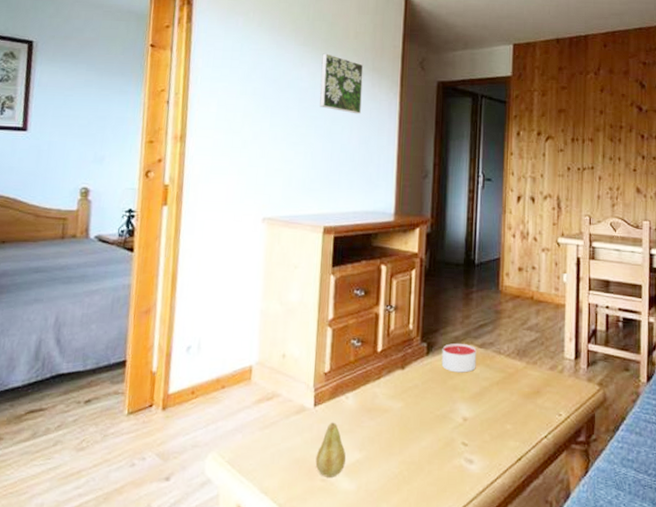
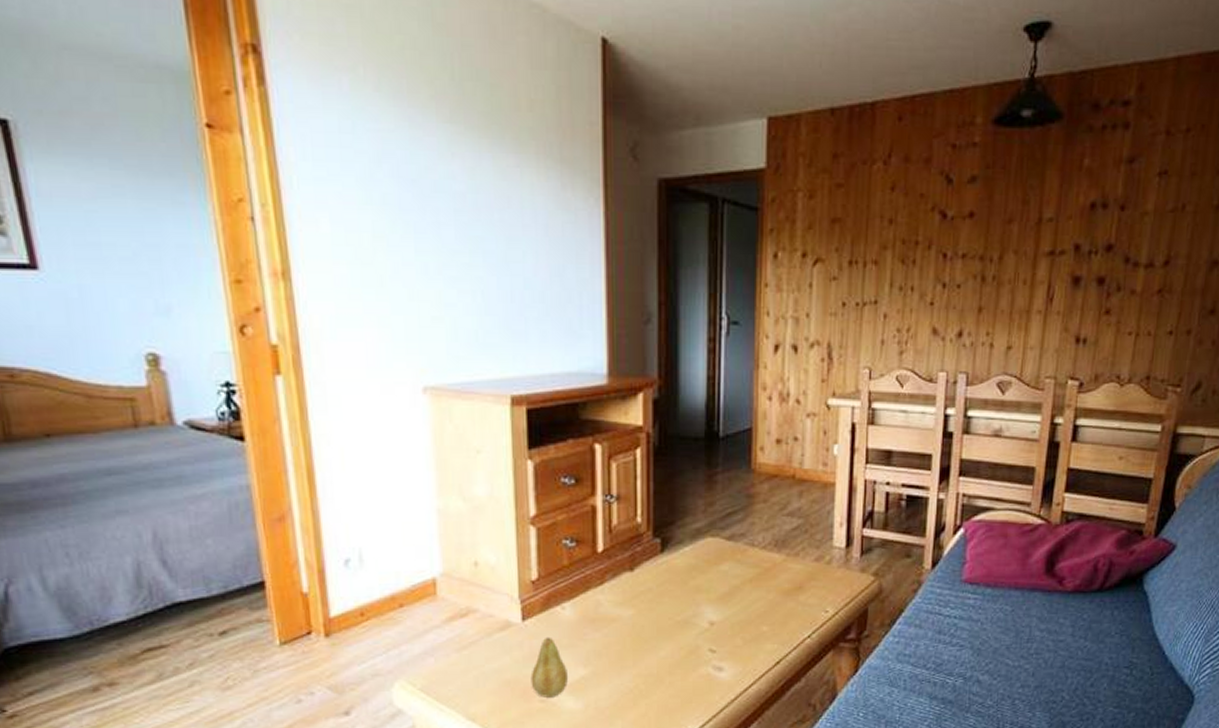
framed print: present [319,53,364,114] -> none [481,135,548,232]
candle: present [441,343,477,373] -> none [680,537,724,571]

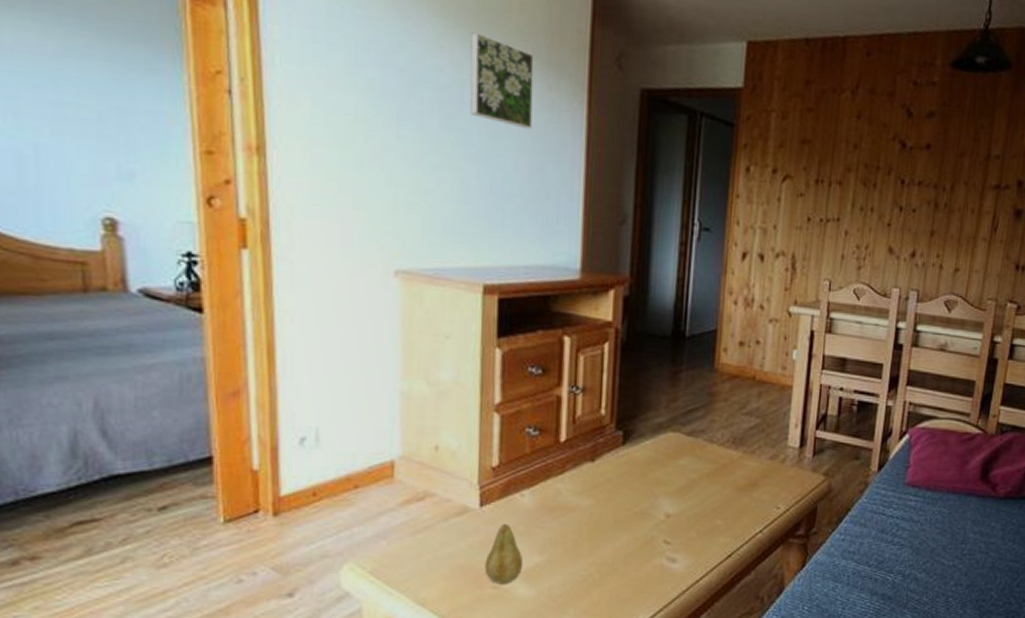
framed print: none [481,135,548,232] -> present [470,32,534,130]

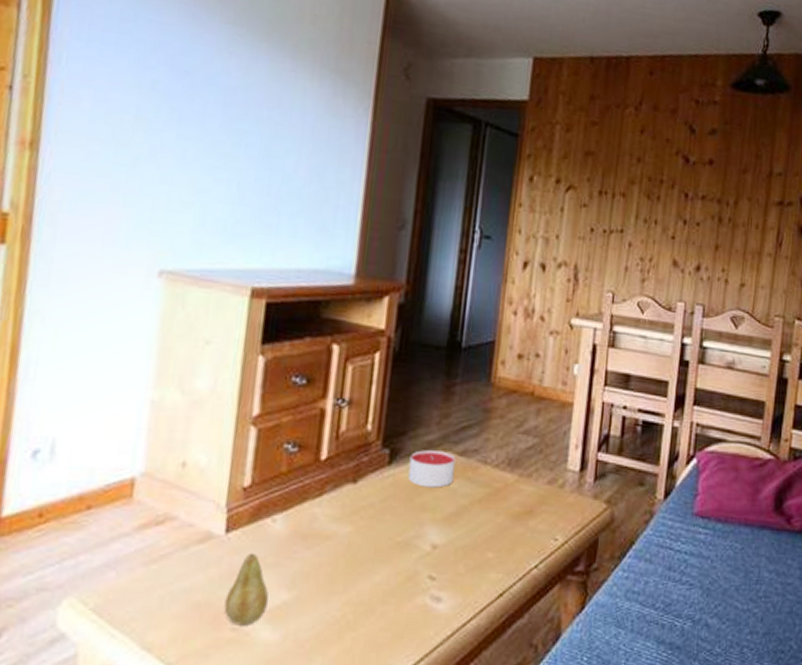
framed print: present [470,32,534,130] -> none [254,40,323,133]
candle: none [641,431,684,465] -> present [407,450,456,488]

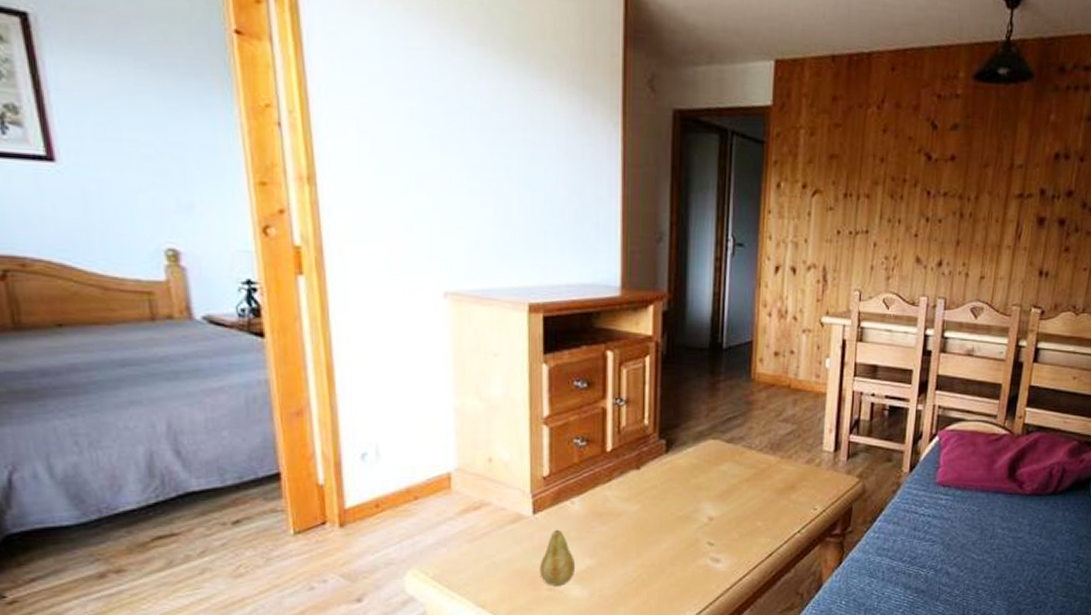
candle: present [407,450,456,488] -> none [683,439,724,471]

